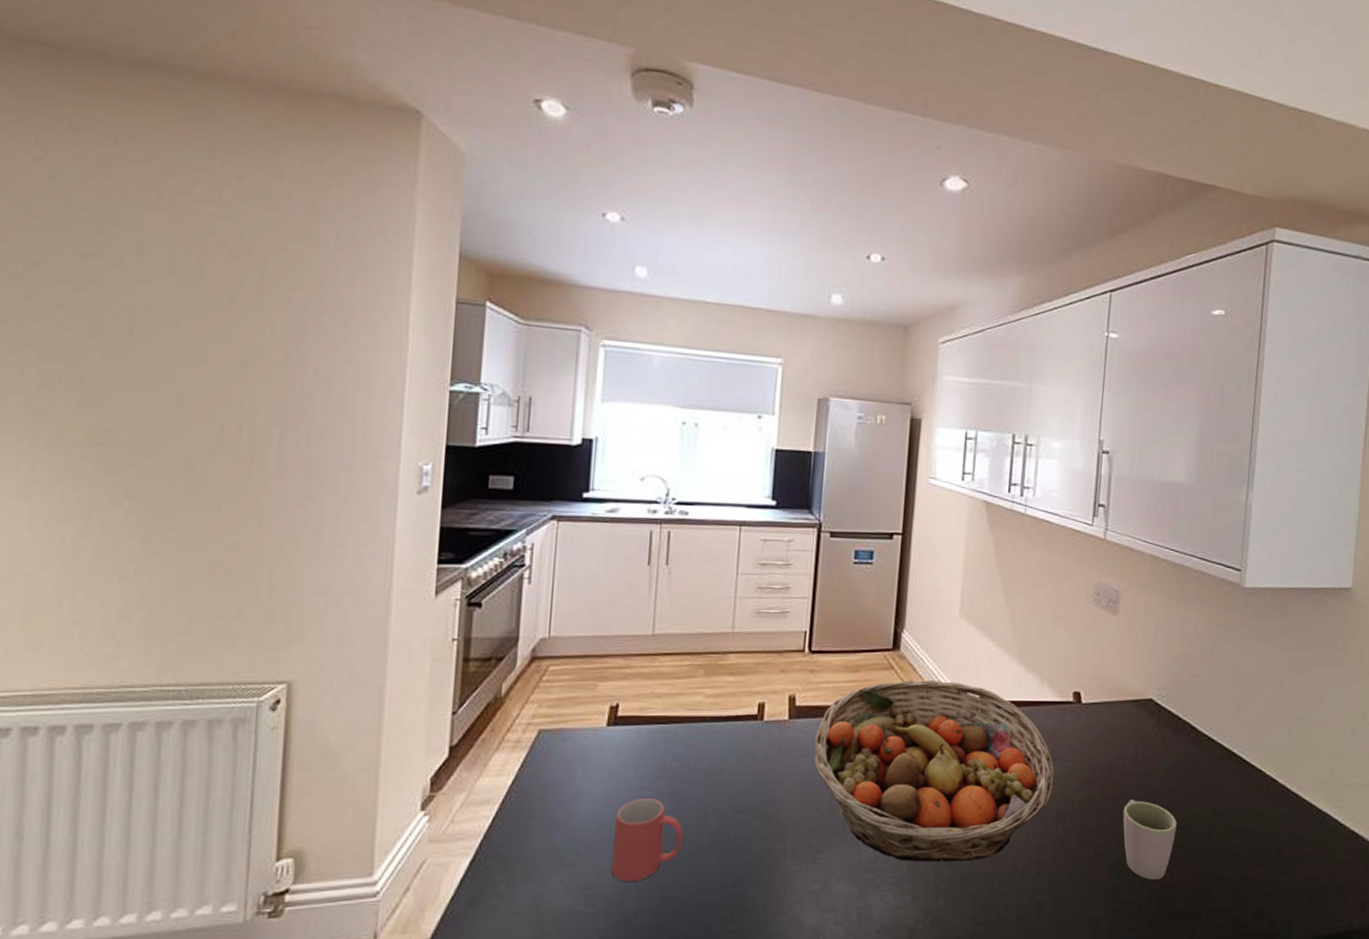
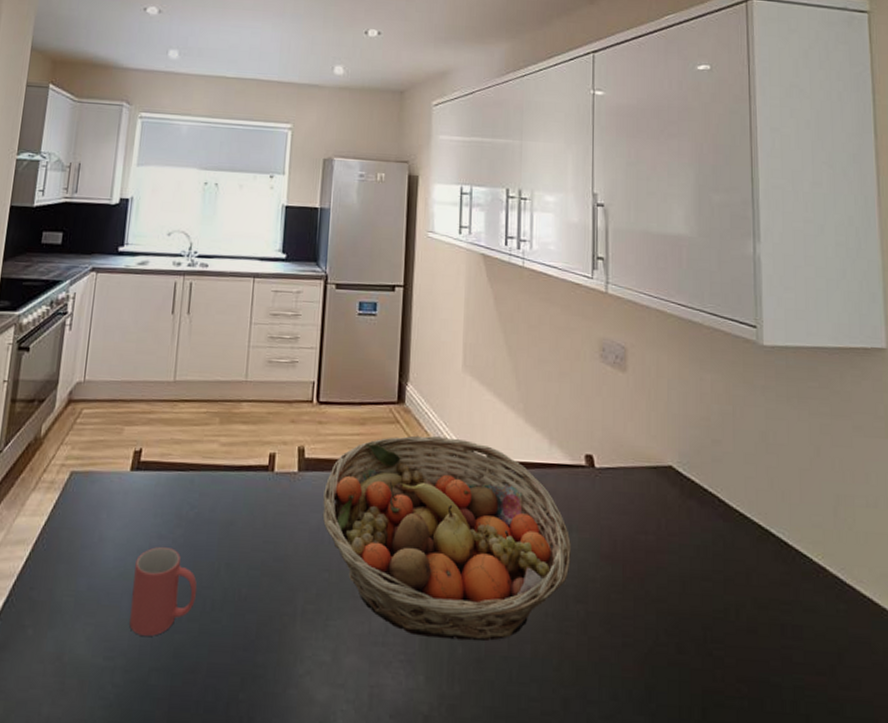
mug: present [1122,800,1177,880] -> none [650,582,714,681]

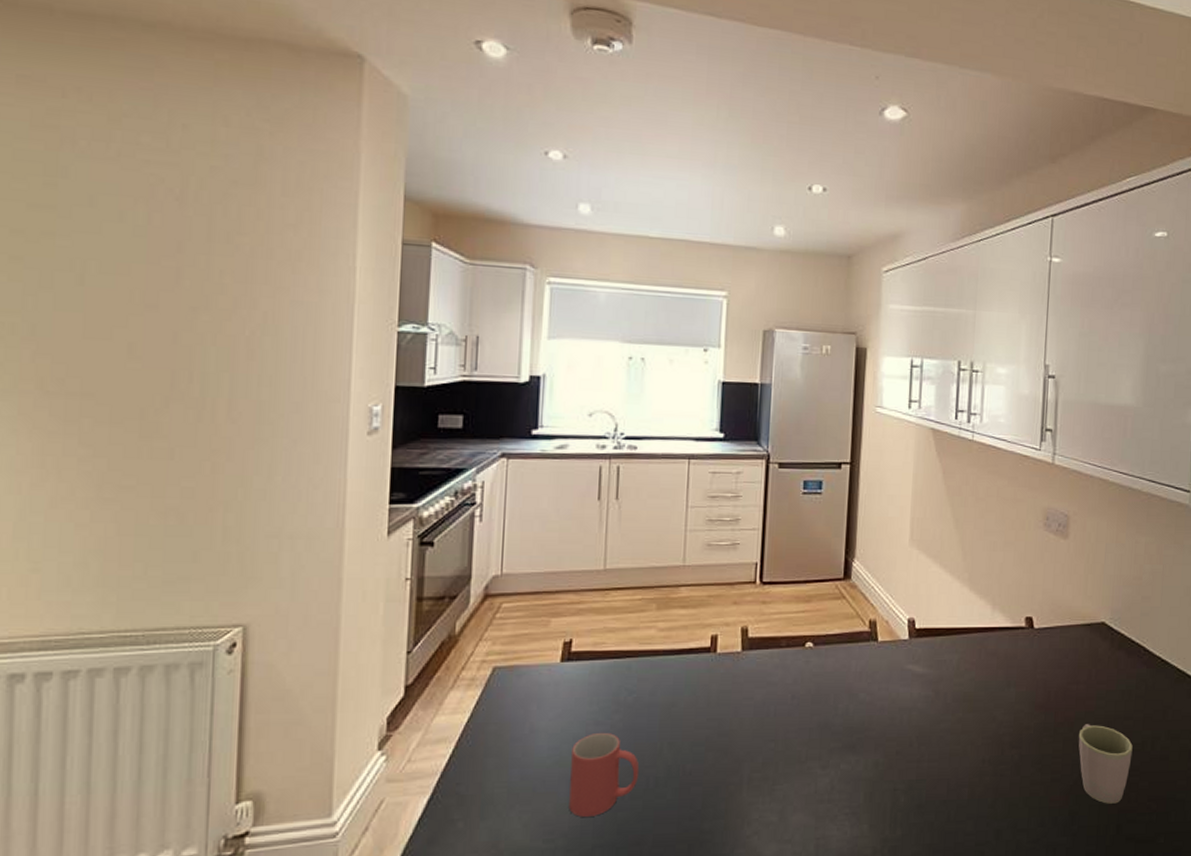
fruit basket: present [322,435,571,641] -> none [767,608,1009,791]
mug: none [650,582,714,681] -> present [1078,724,1133,804]

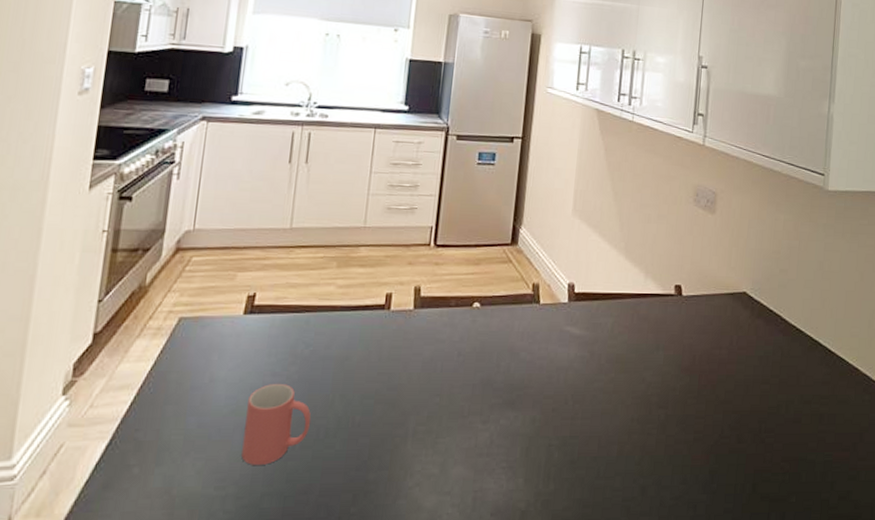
mug: present [1078,724,1133,804] -> none [719,387,769,464]

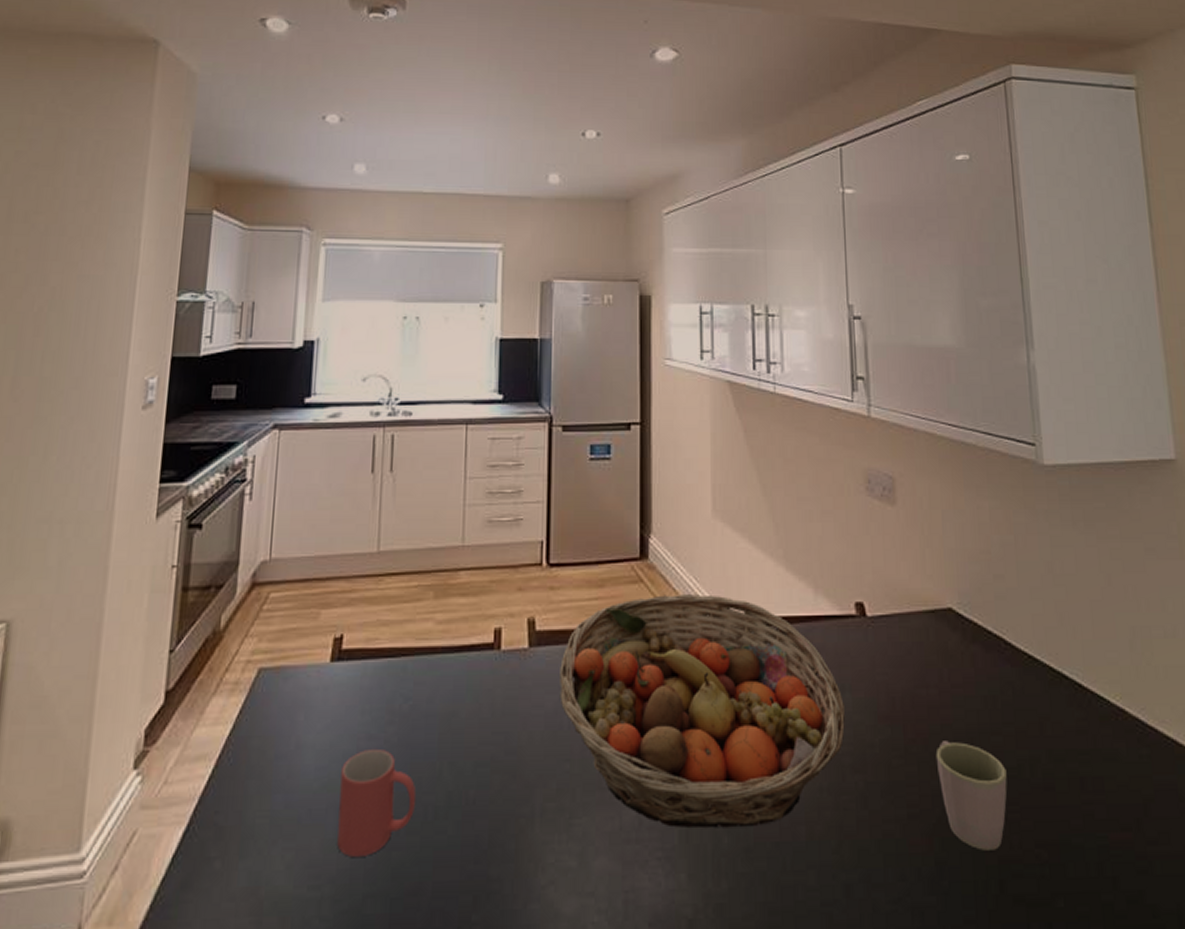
fruit basket: none [435,272,657,447] -> present [559,593,845,829]
mug: none [719,387,769,464] -> present [935,741,1008,851]

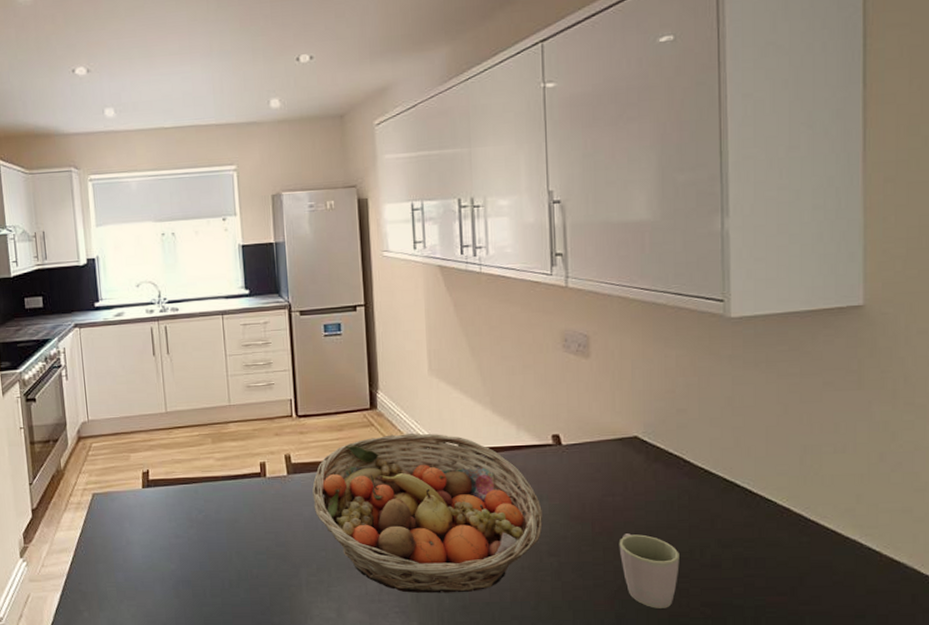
mug: present [337,748,417,857] -> none [160,543,216,610]

